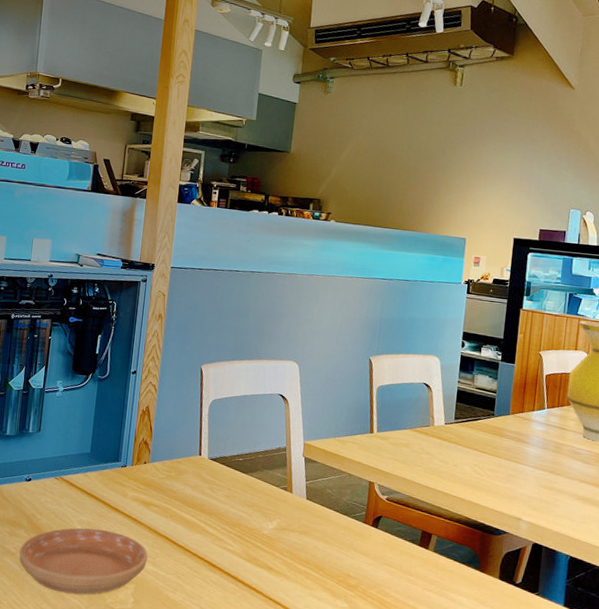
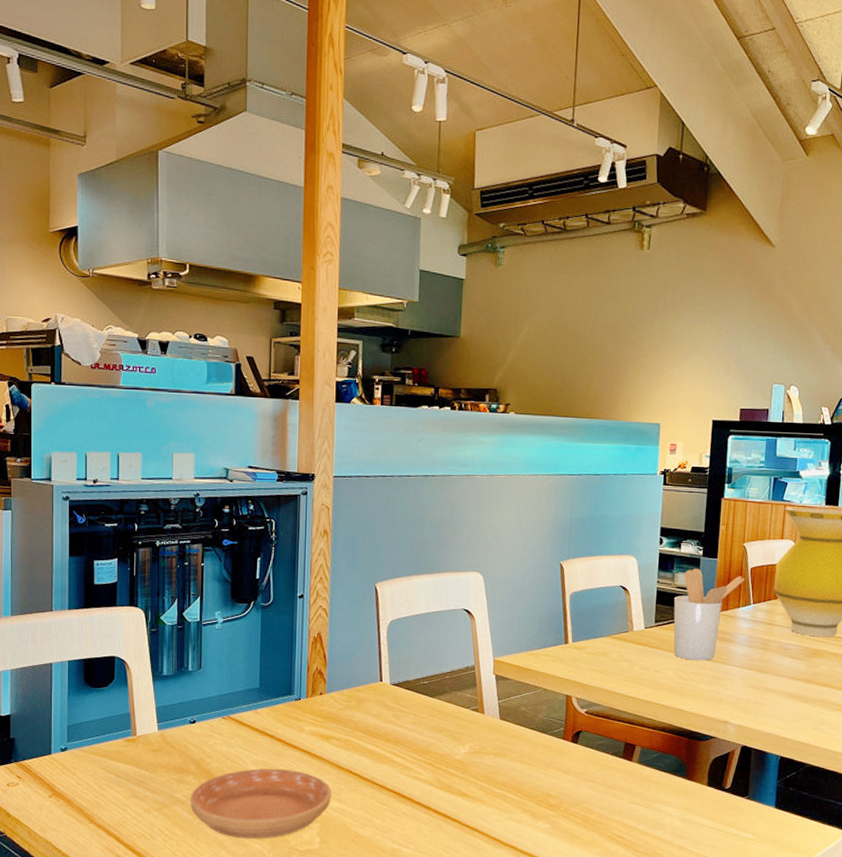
utensil holder: none [471,371,540,459] -> present [673,568,745,661]

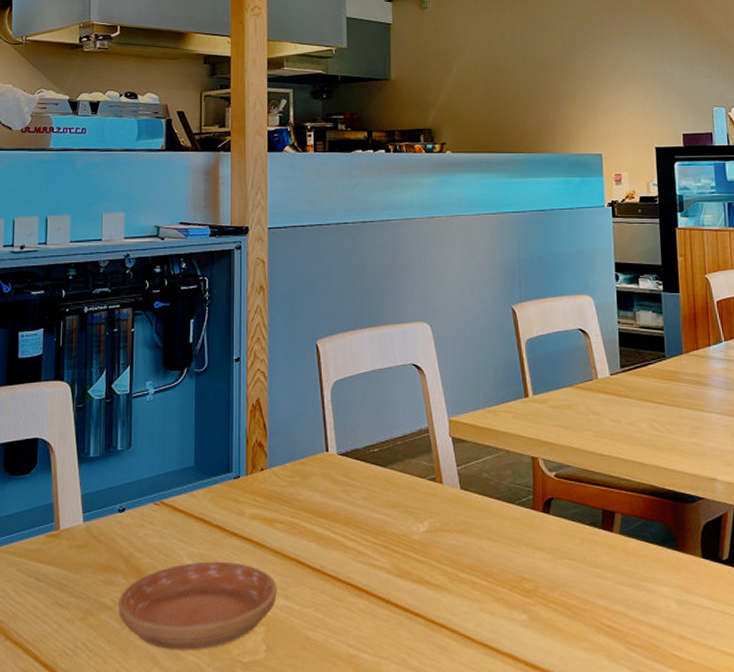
utensil holder: present [673,568,745,661] -> none [639,305,712,409]

